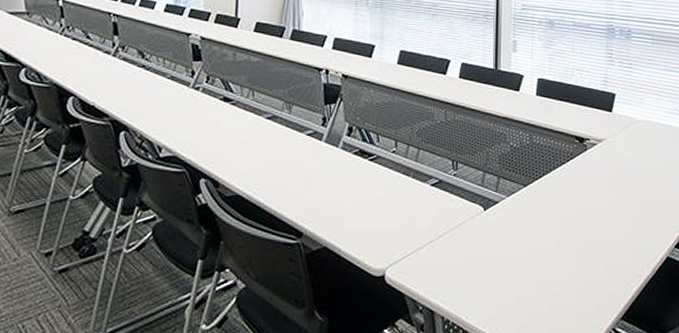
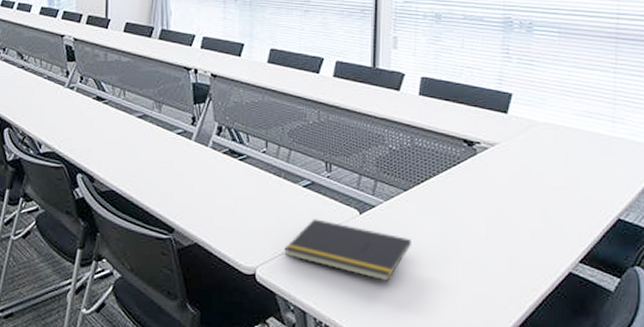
notepad: none [413,217,531,276] -> present [284,219,411,282]

